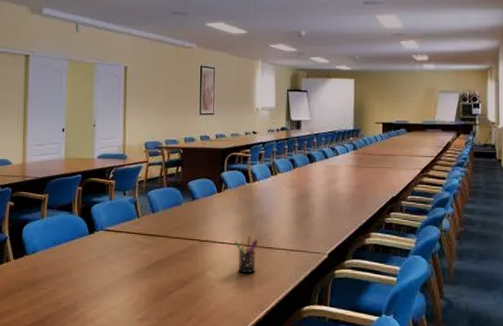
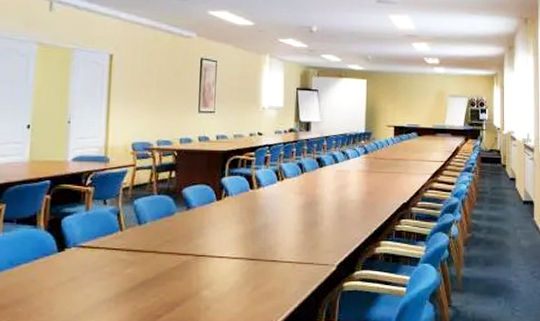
pen holder: present [235,236,259,274] -> none [235,249,262,291]

